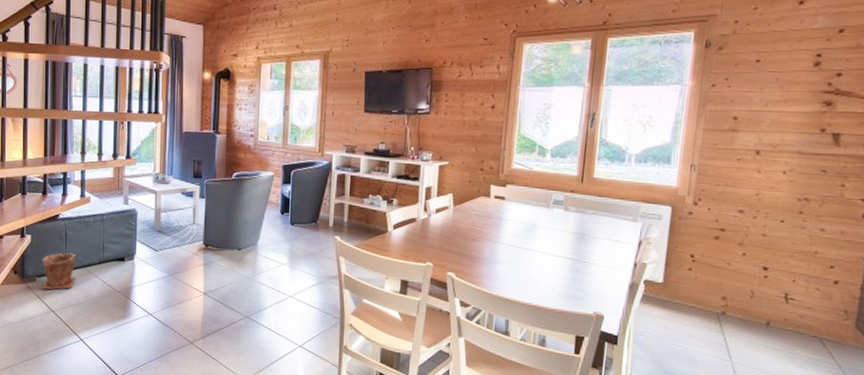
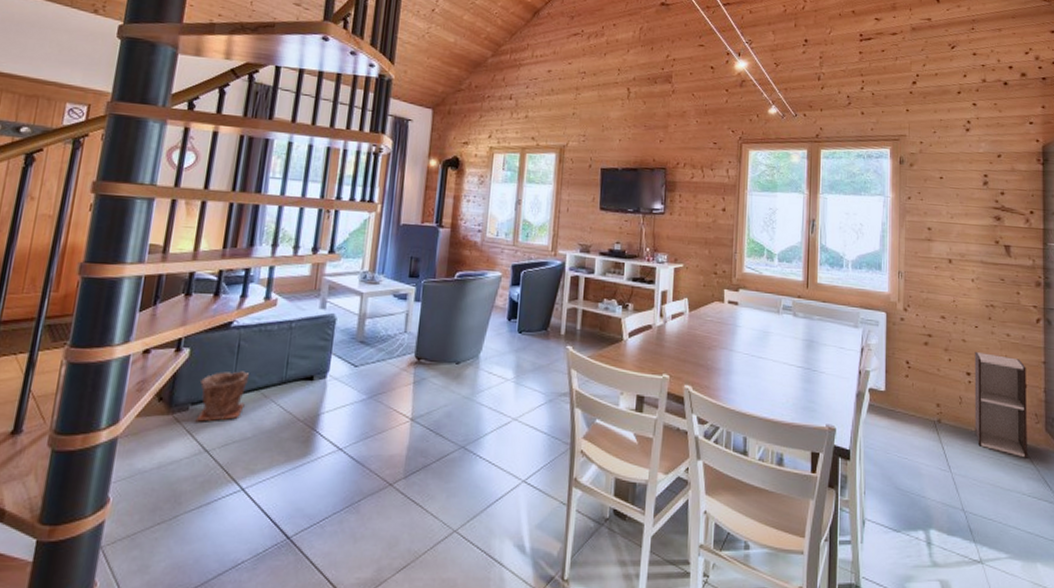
shelf unit: none [765,246,841,353] -> present [974,351,1027,458]

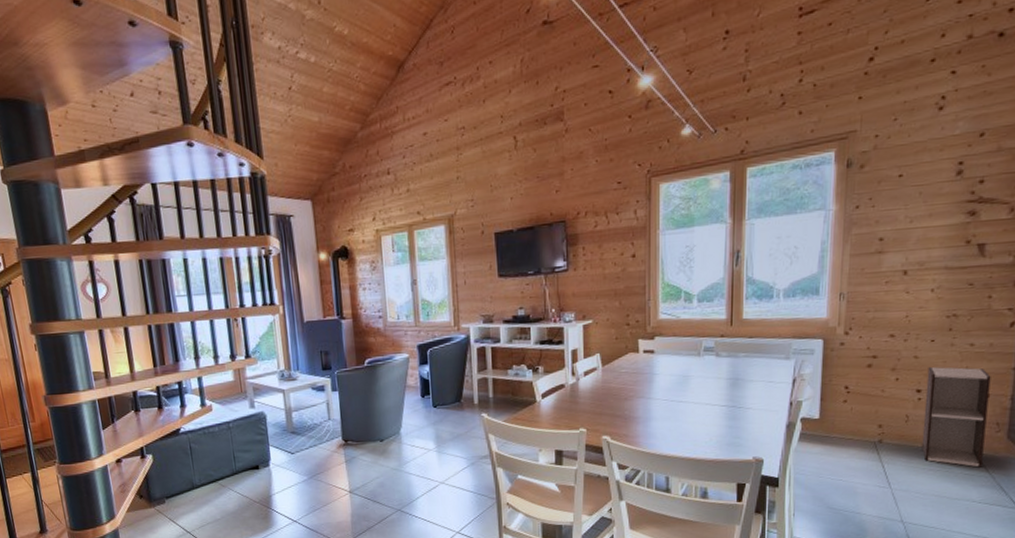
plant pot: present [195,371,250,422] -> none [168,468,209,511]

